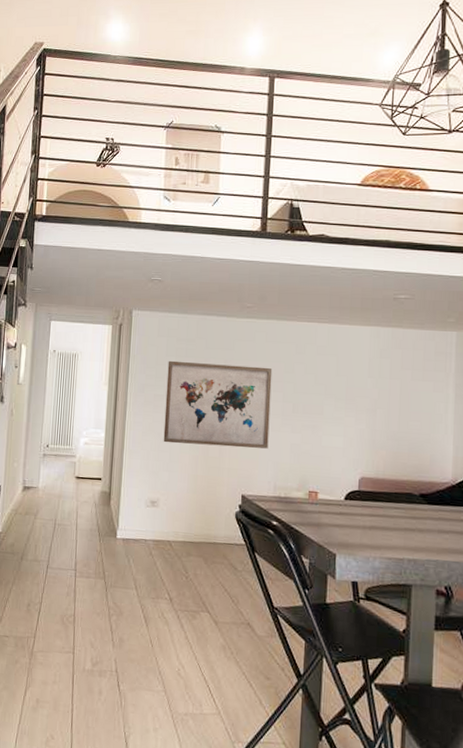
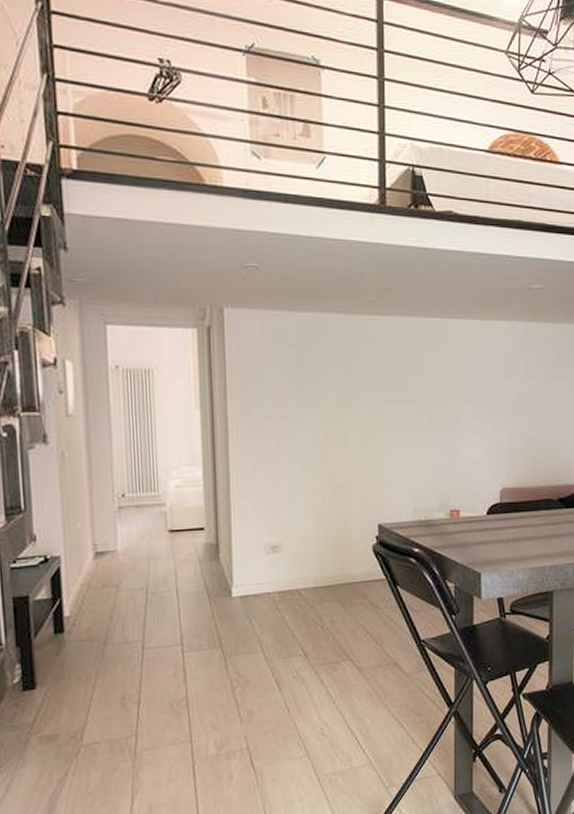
wall art: present [163,360,273,449] -> none [277,371,404,474]

